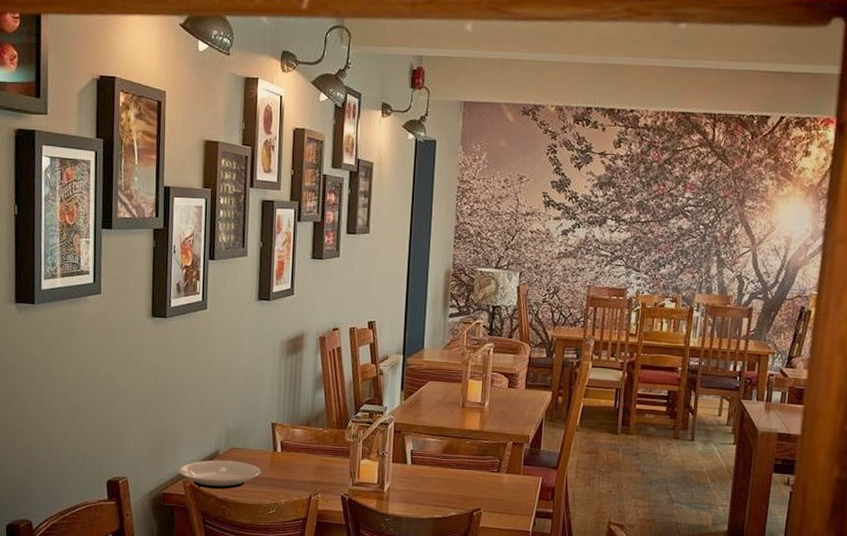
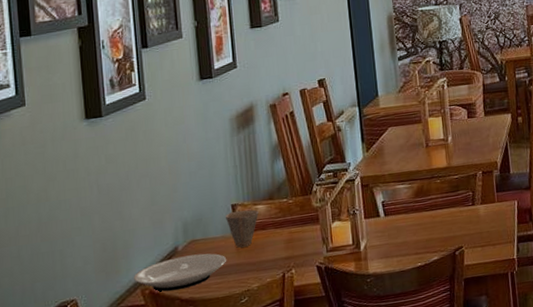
cup: none [265,429,295,464] -> present [226,209,259,248]

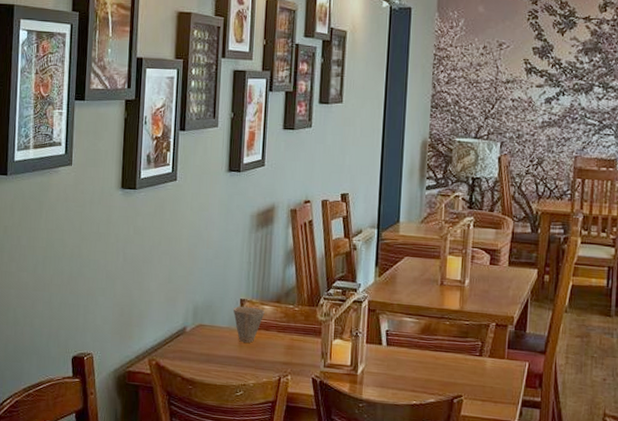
plate: present [134,253,227,292] -> none [144,337,229,369]

